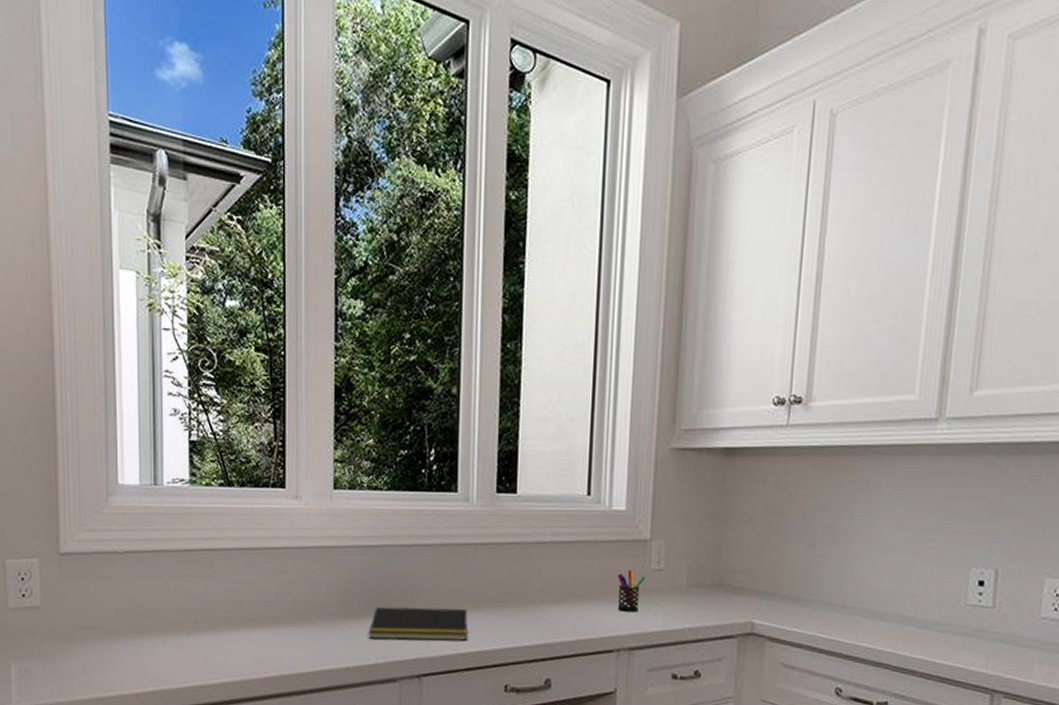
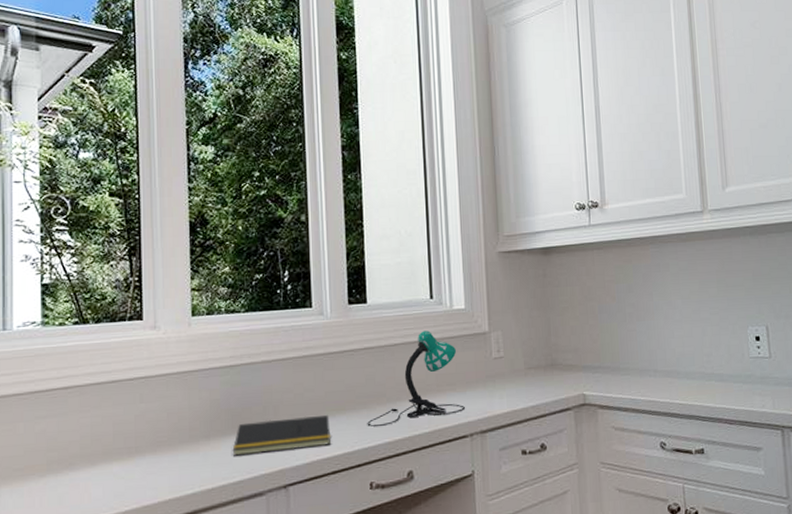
desk lamp: none [506,530,614,628] -> present [367,330,465,427]
pen holder: present [617,569,646,612] -> none [464,360,489,399]

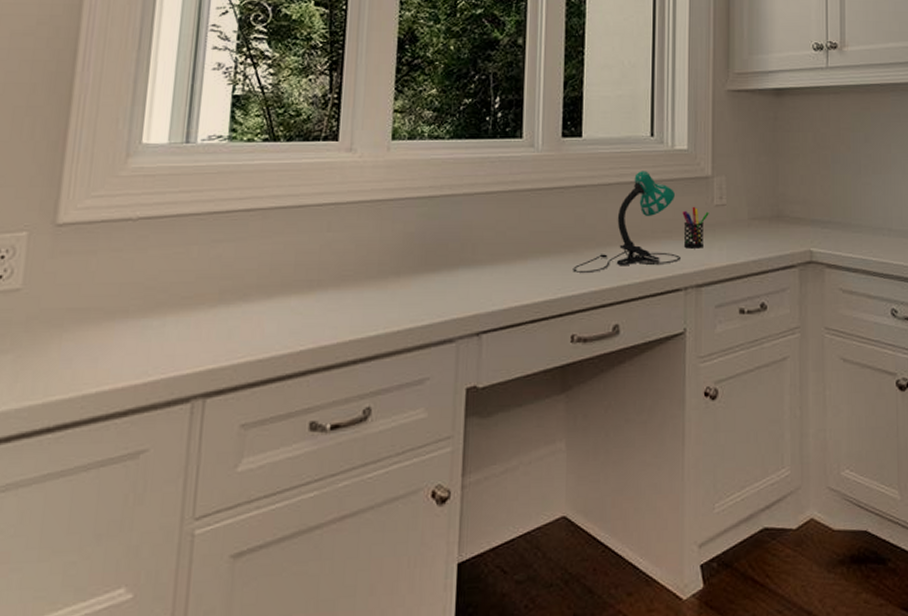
notepad: present [232,414,330,456] -> none [423,256,532,297]
pen holder: none [464,360,489,399] -> present [682,206,709,249]

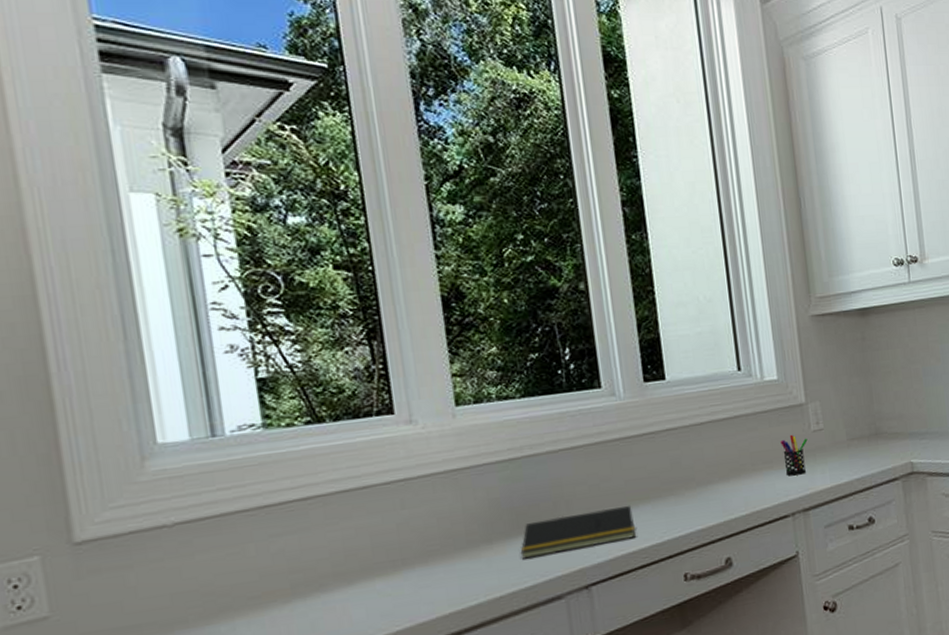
notepad: none [423,256,532,297] -> present [520,505,636,559]
desk lamp: present [573,171,680,273] -> none [675,405,784,514]

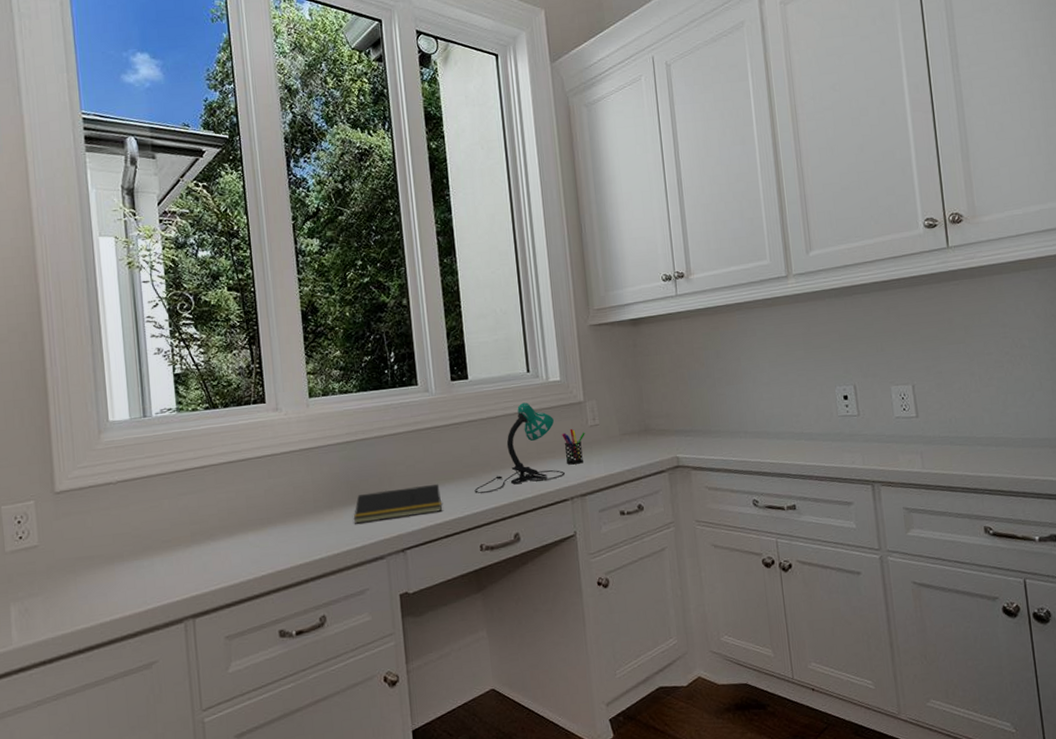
desk lamp: none [675,405,784,514] -> present [474,402,565,494]

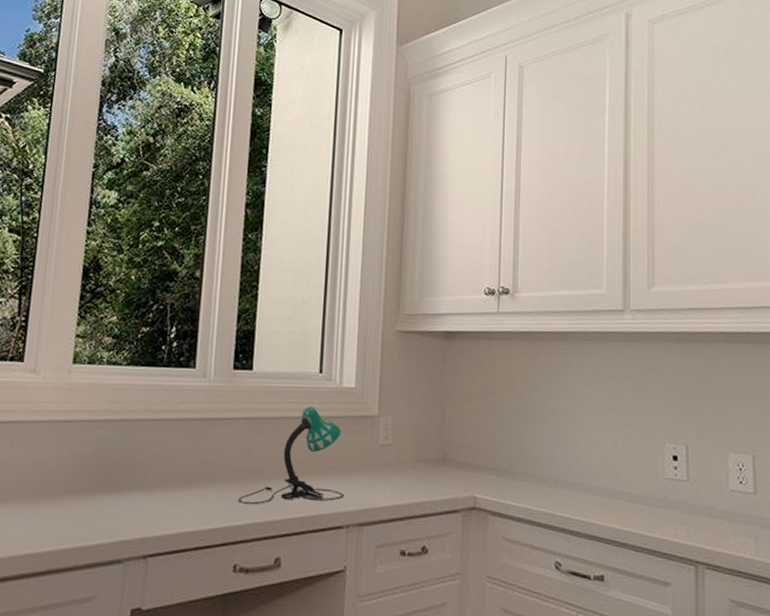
notepad: present [353,483,442,524] -> none [95,482,200,518]
pen holder: present [562,428,585,465] -> none [347,444,374,487]

